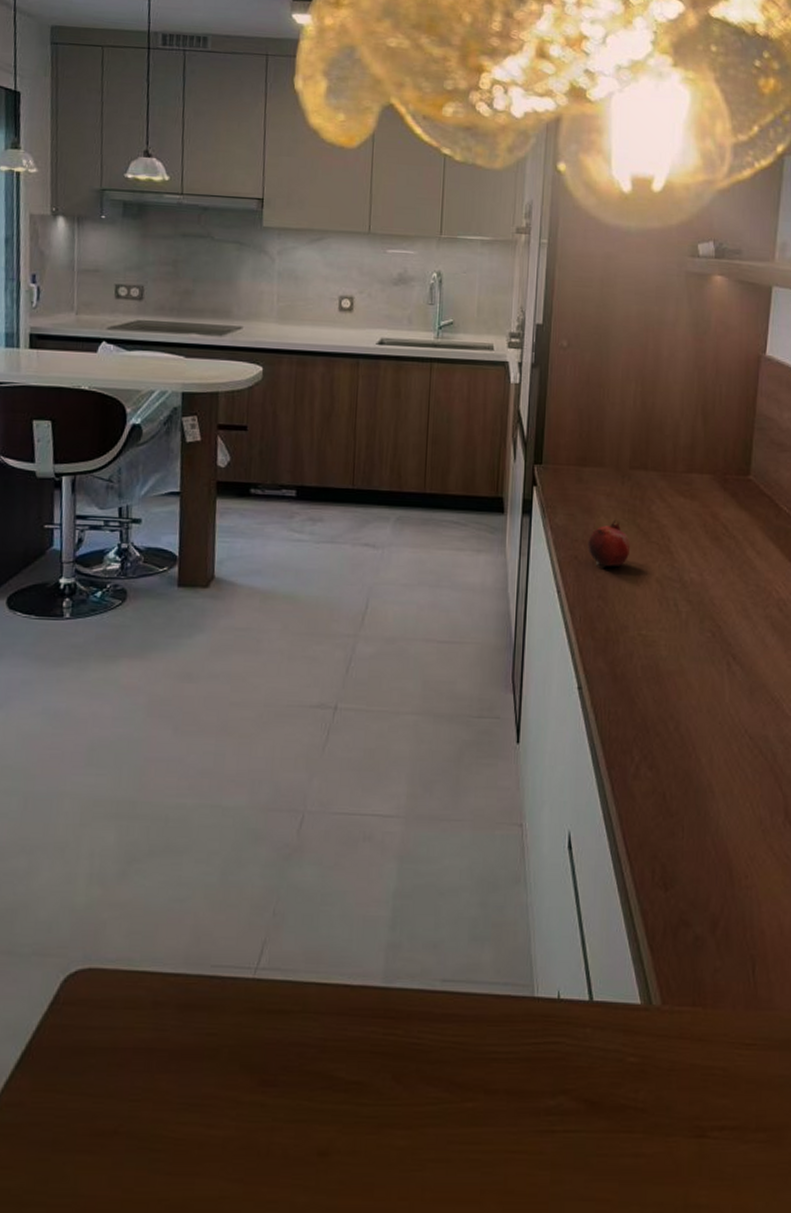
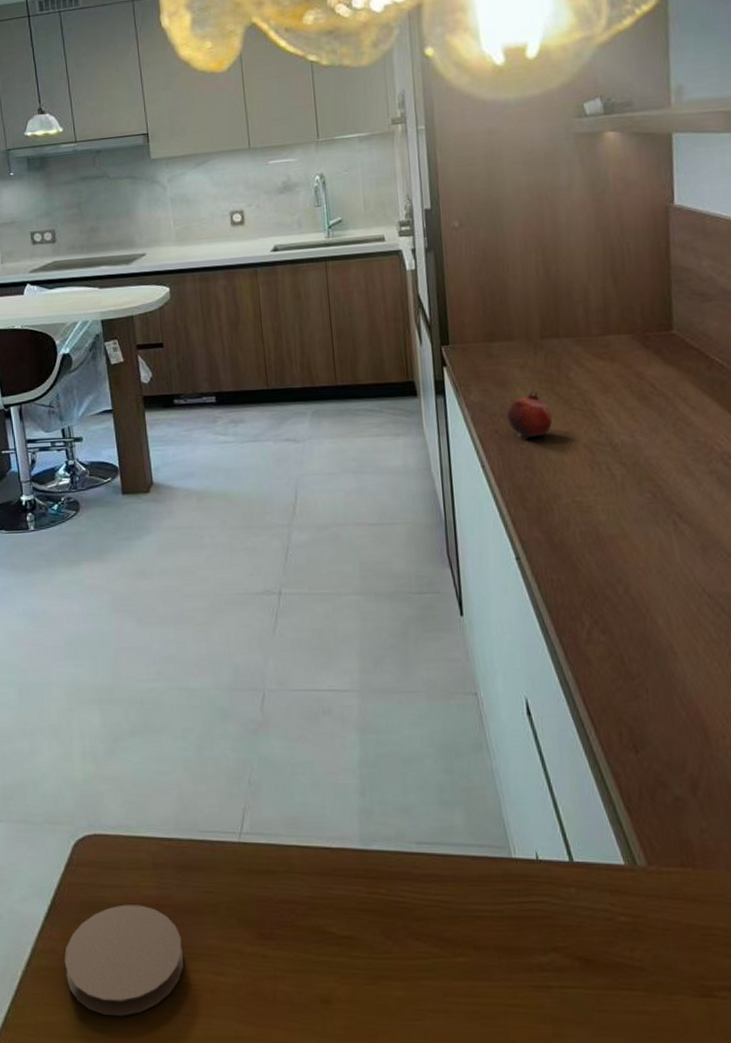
coaster: none [31,1049,174,1178] -> present [64,904,184,1017]

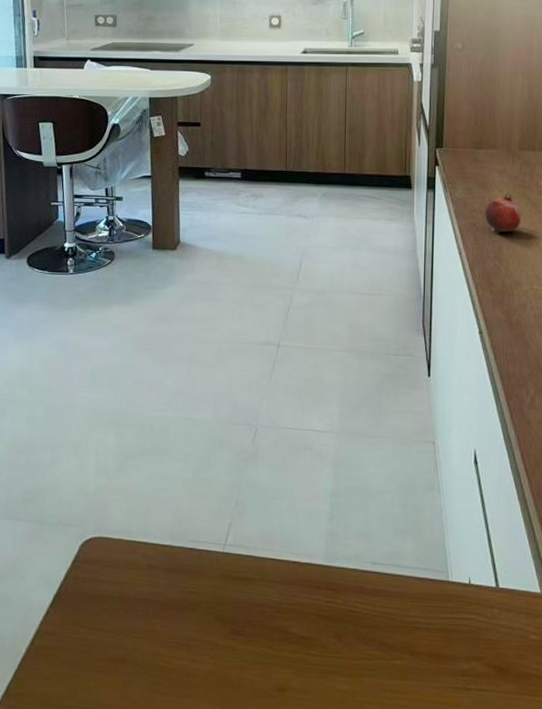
coaster: present [64,904,184,1017] -> none [63,598,166,692]

